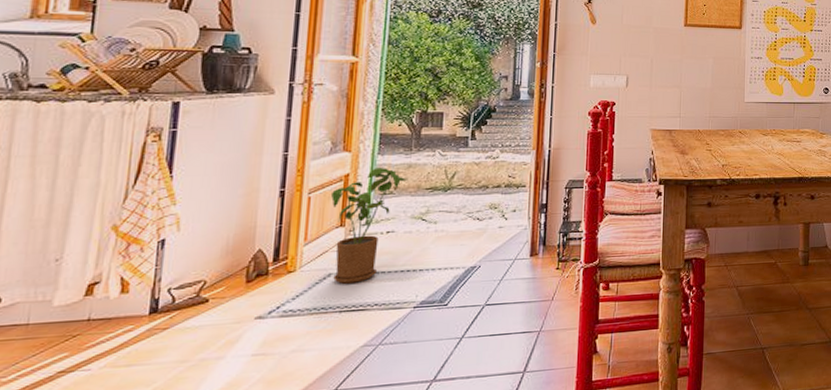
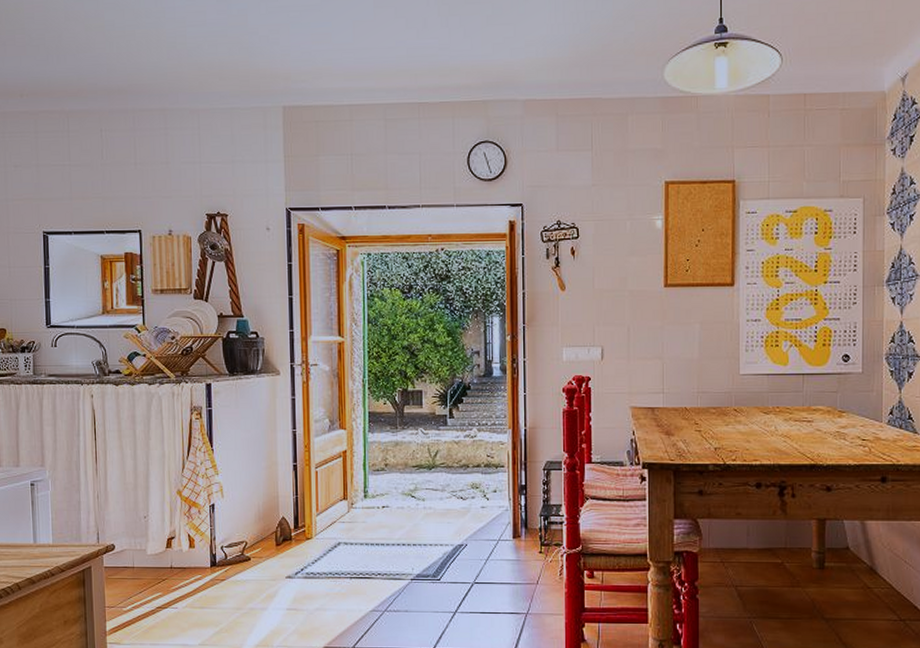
house plant: present [331,166,409,284] -> none [334,444,397,553]

